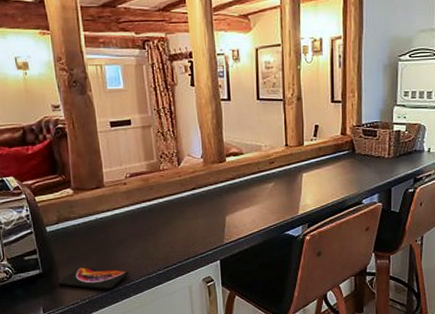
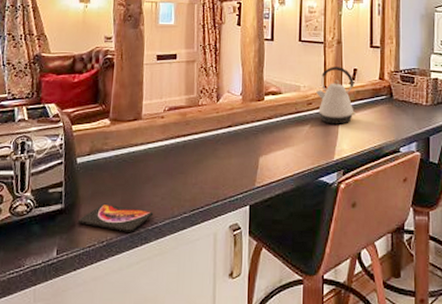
kettle: none [277,124,320,181] -> present [315,67,357,124]

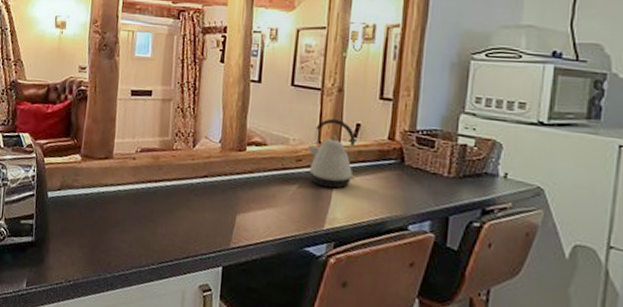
smartphone: present [77,203,154,232] -> none [46,242,121,276]

